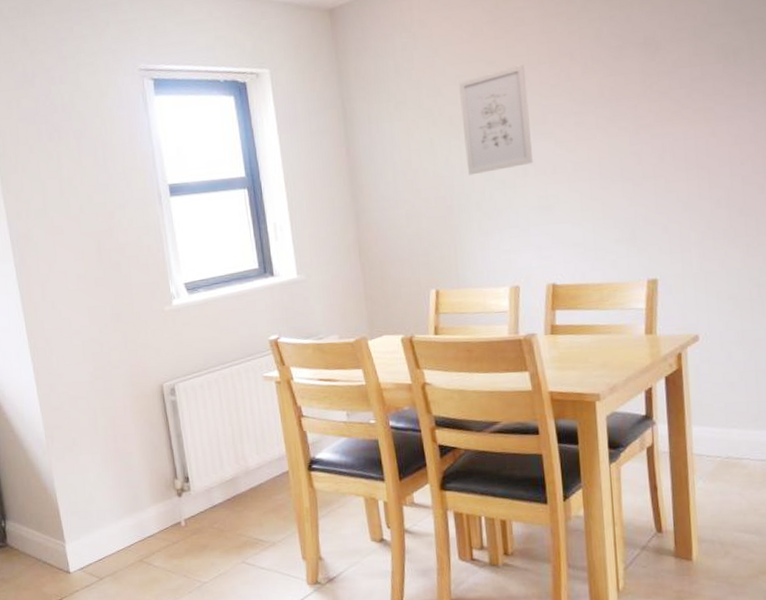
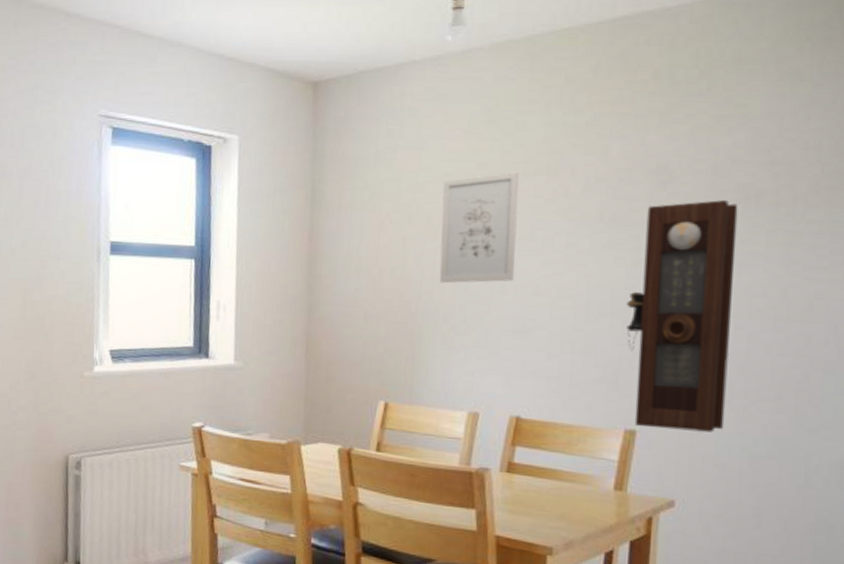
pendulum clock: none [634,61,732,275] -> present [626,200,738,432]

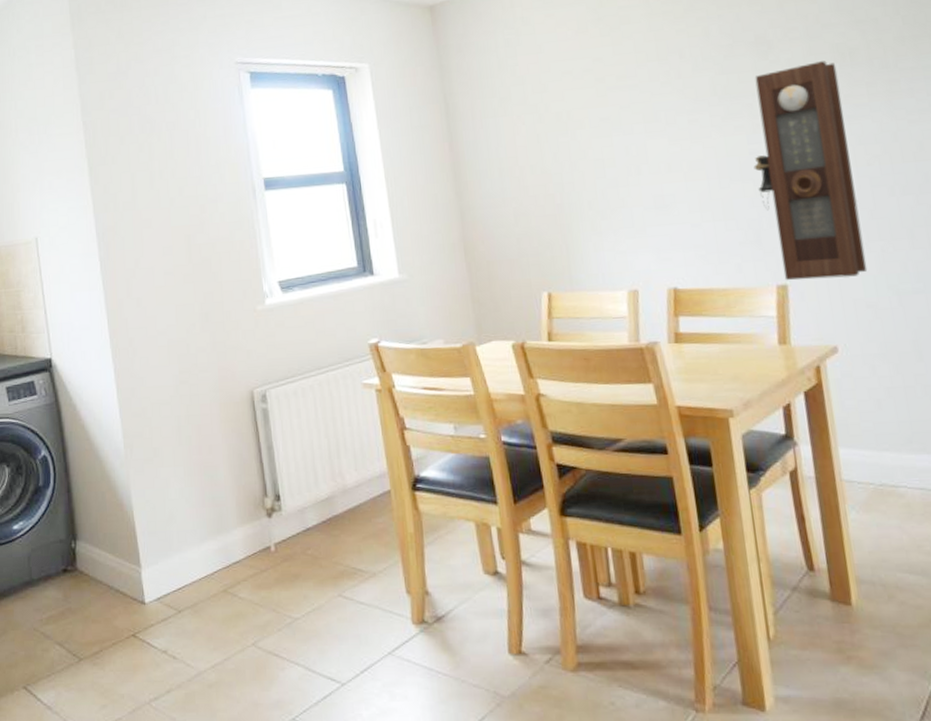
wall art: present [439,172,519,284] -> none [565,62,647,173]

